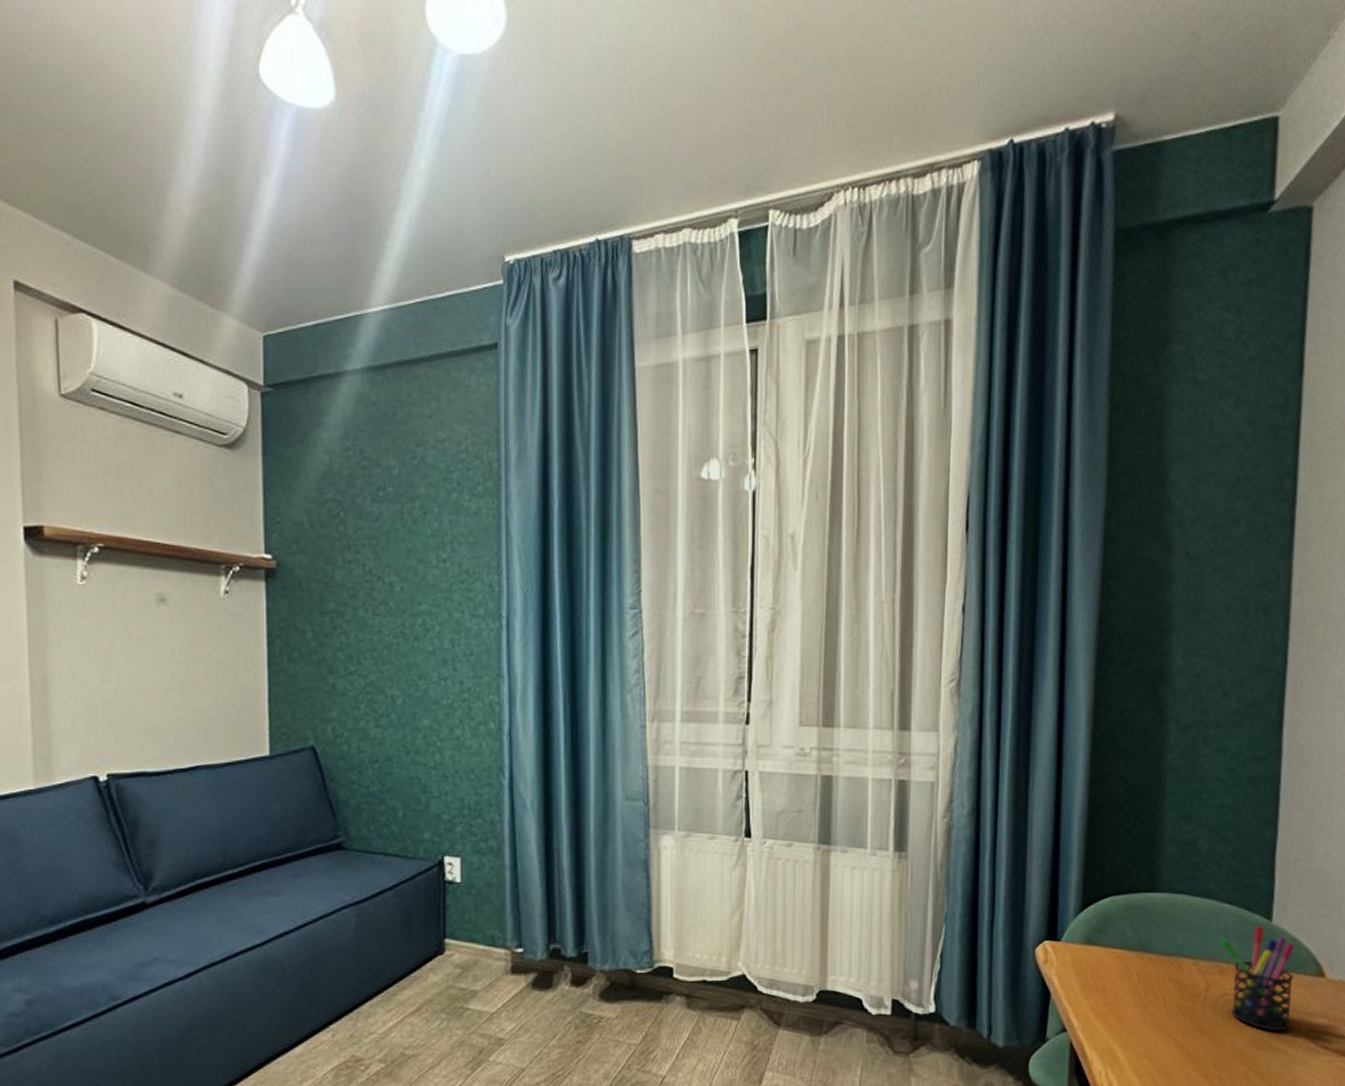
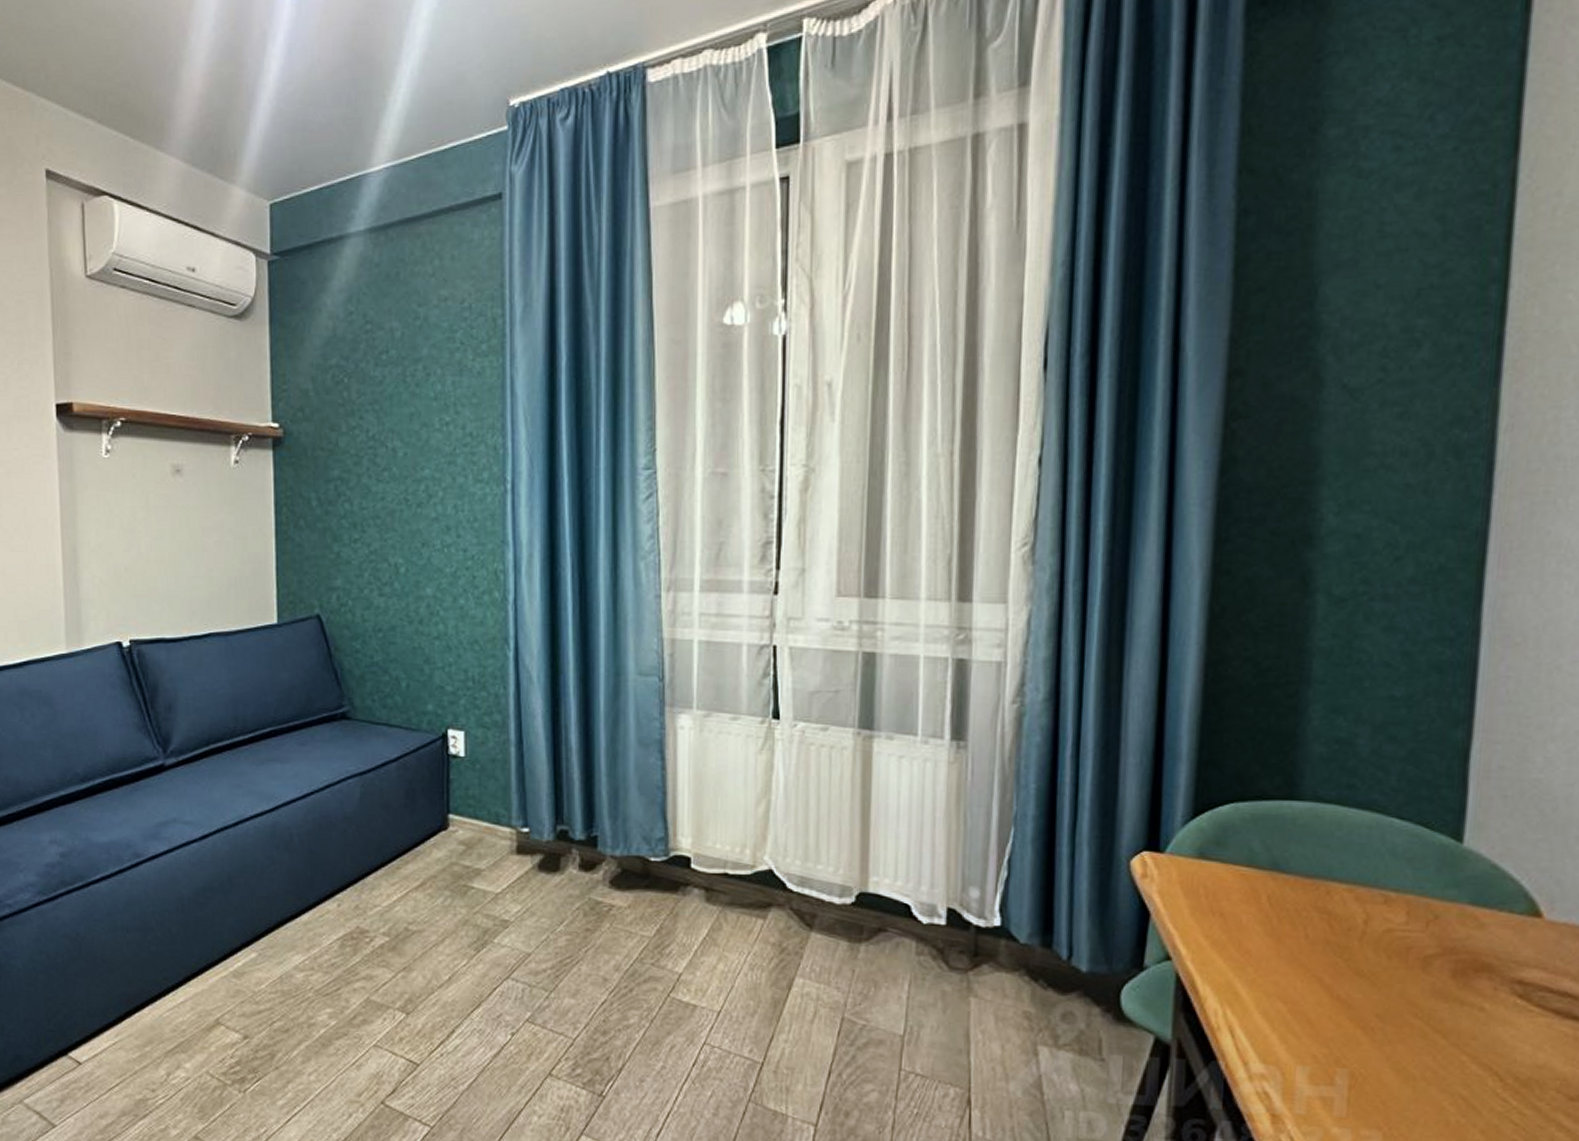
pen holder: present [1221,925,1295,1032] -> none [1387,847,1497,982]

